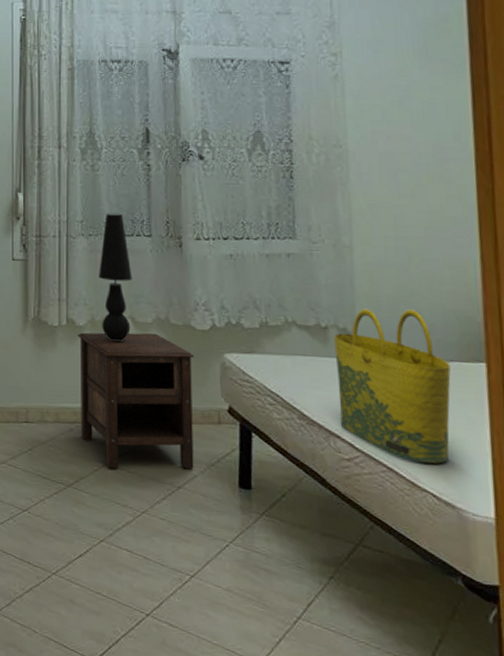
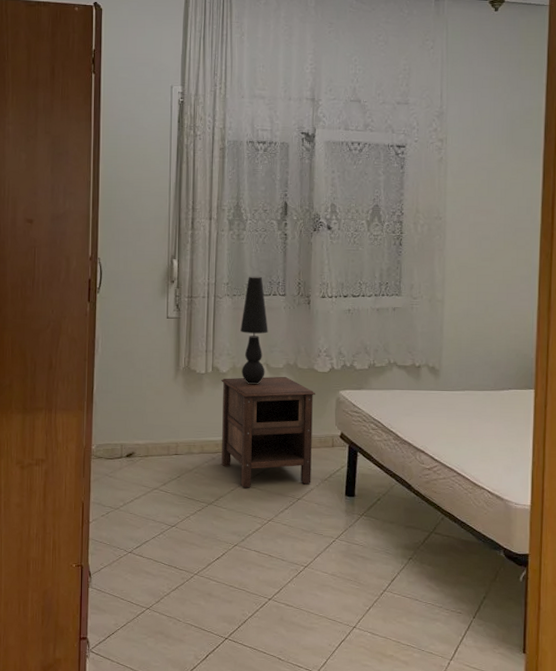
tote bag: present [334,308,451,464] -> none [425,350,509,468]

